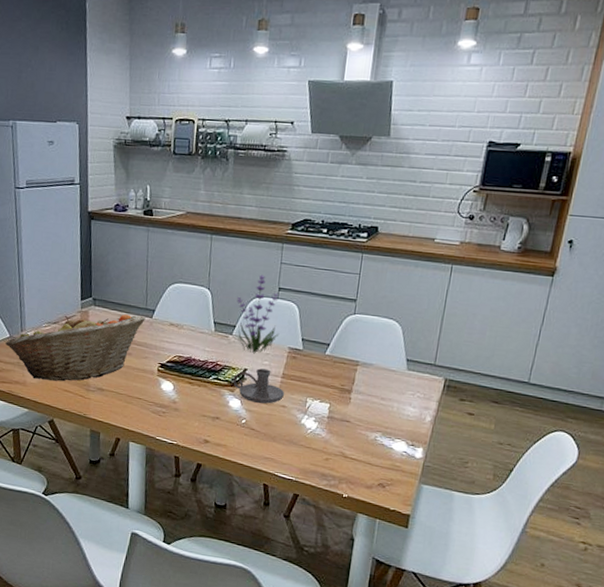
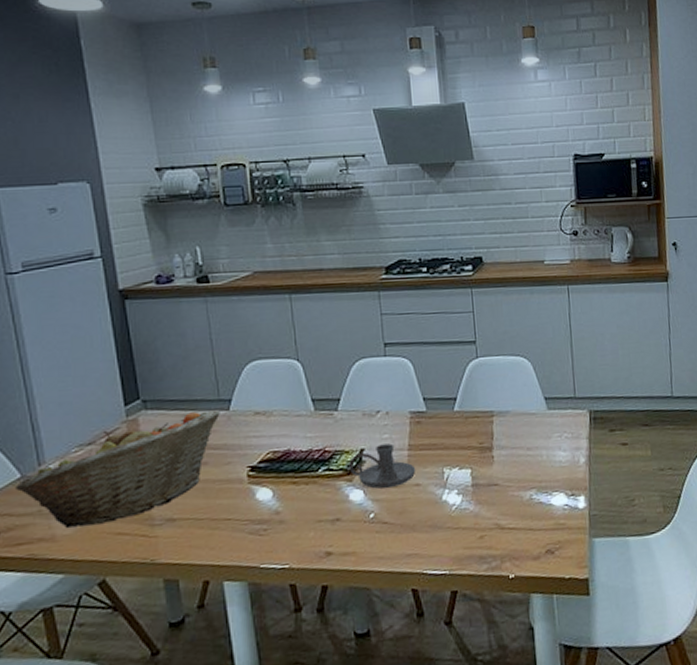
plant: present [233,274,280,354] -> none [336,331,396,429]

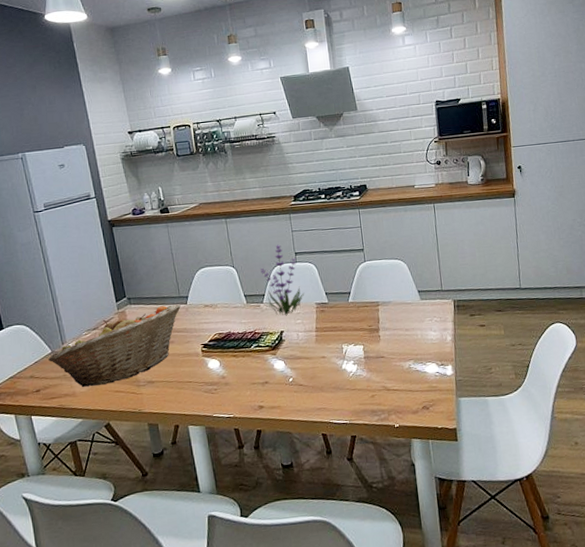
plant: none [336,331,396,429] -> present [260,244,305,316]
candle holder: present [349,443,416,489] -> none [273,327,322,360]

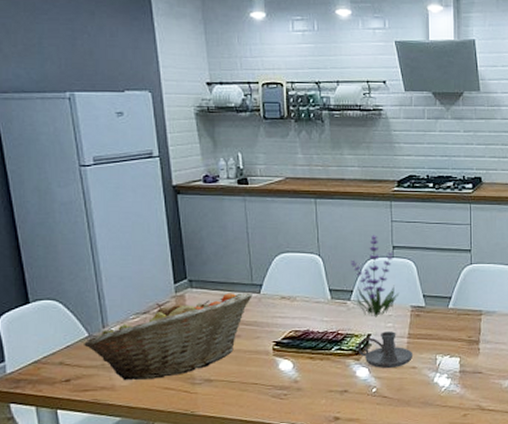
candle holder: none [273,327,322,360] -> present [357,331,414,368]

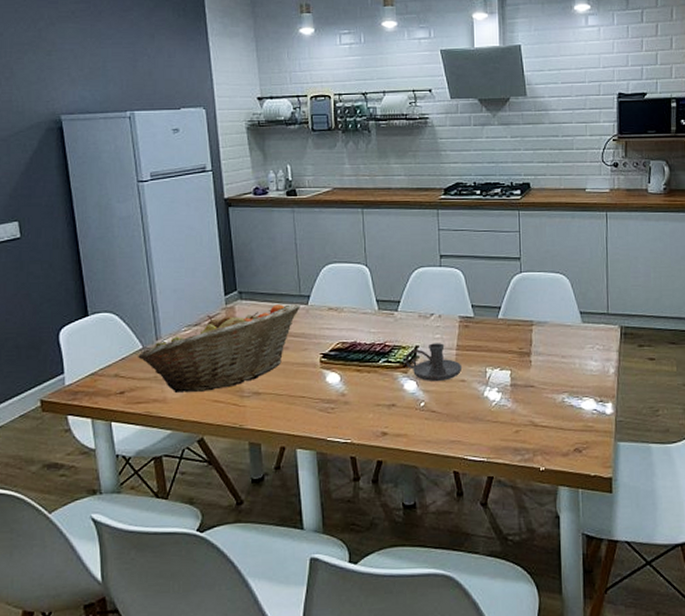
plant: present [351,235,400,318] -> none [398,244,448,329]

